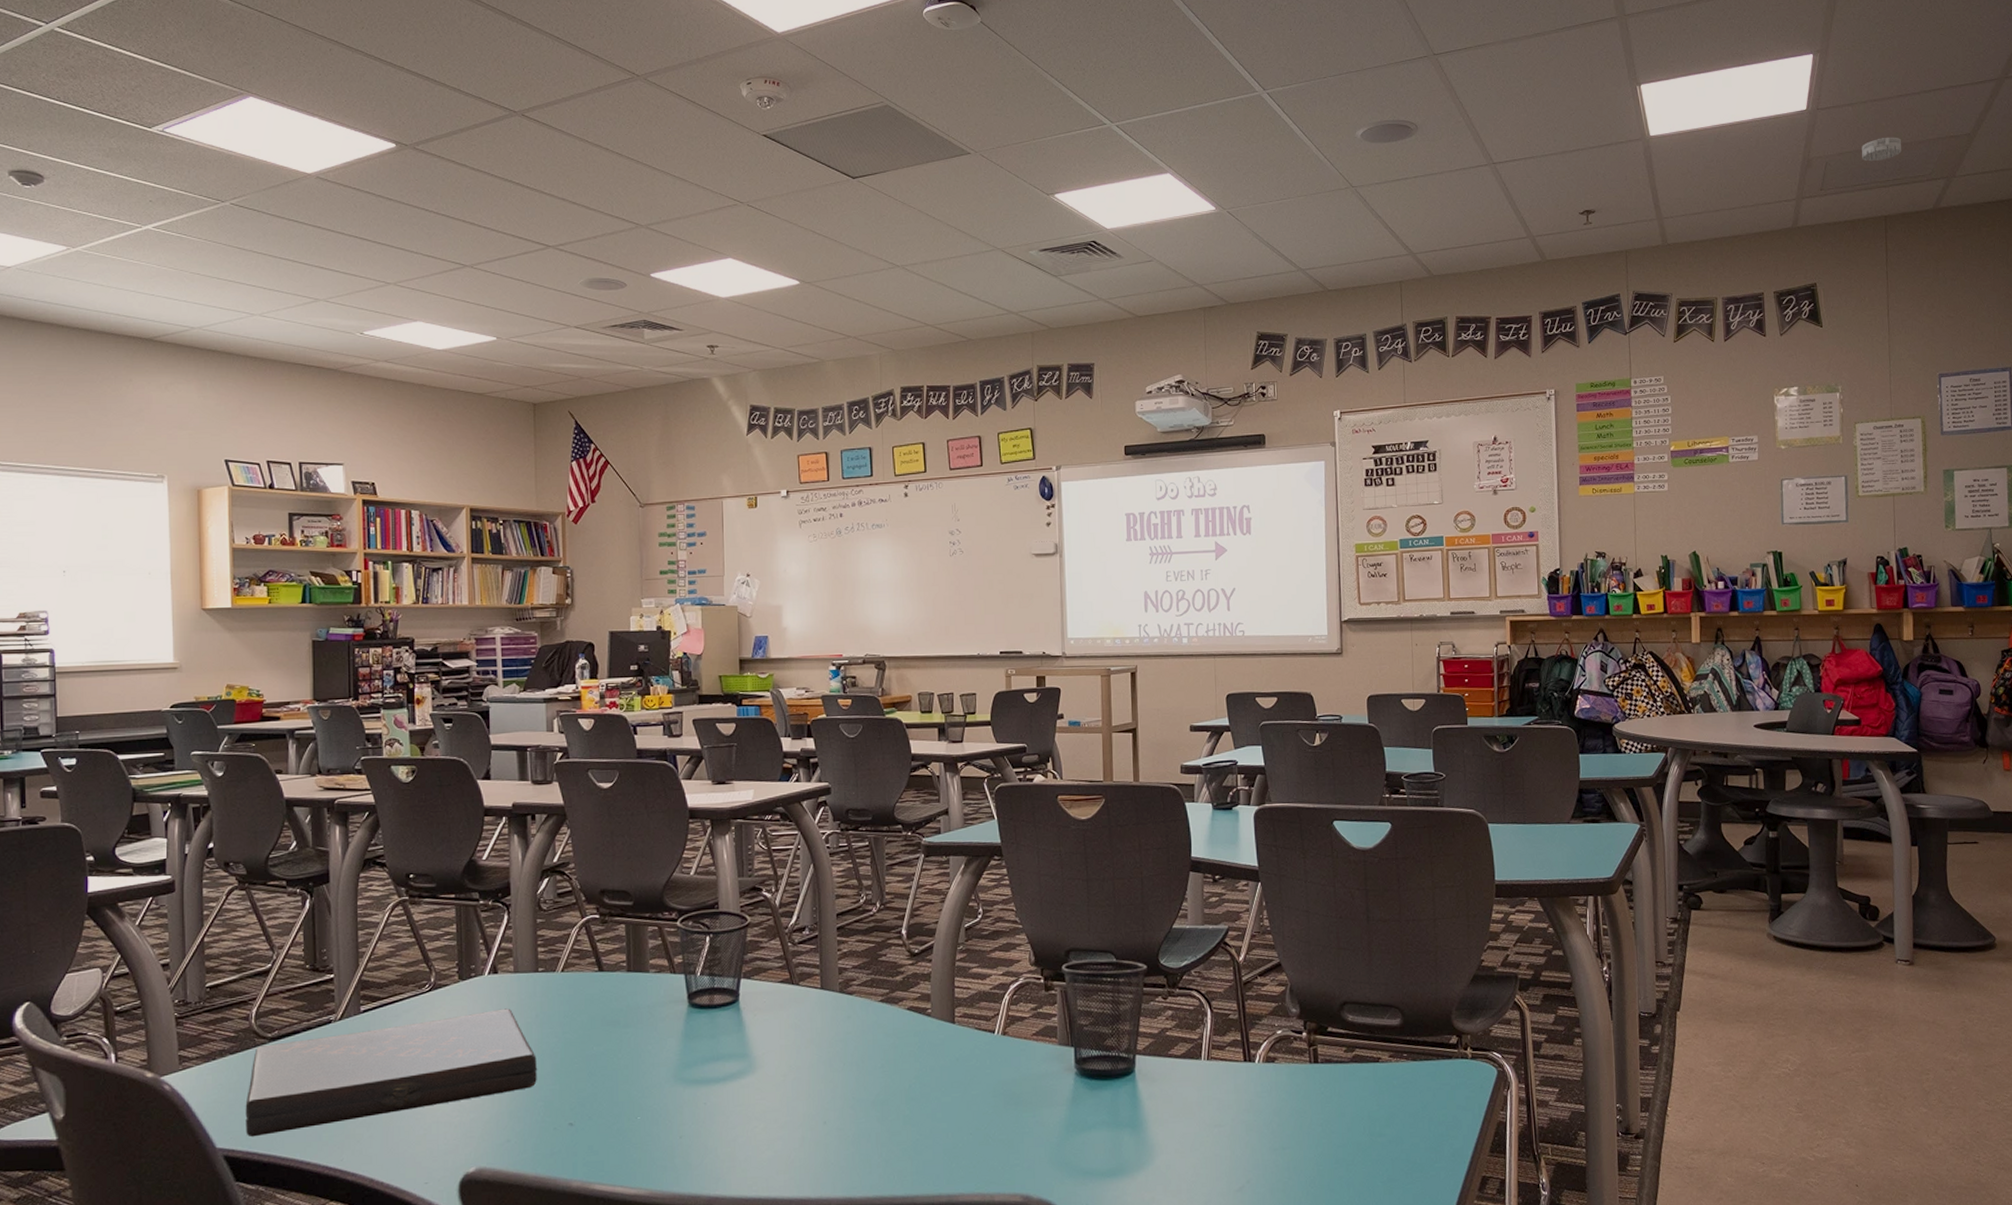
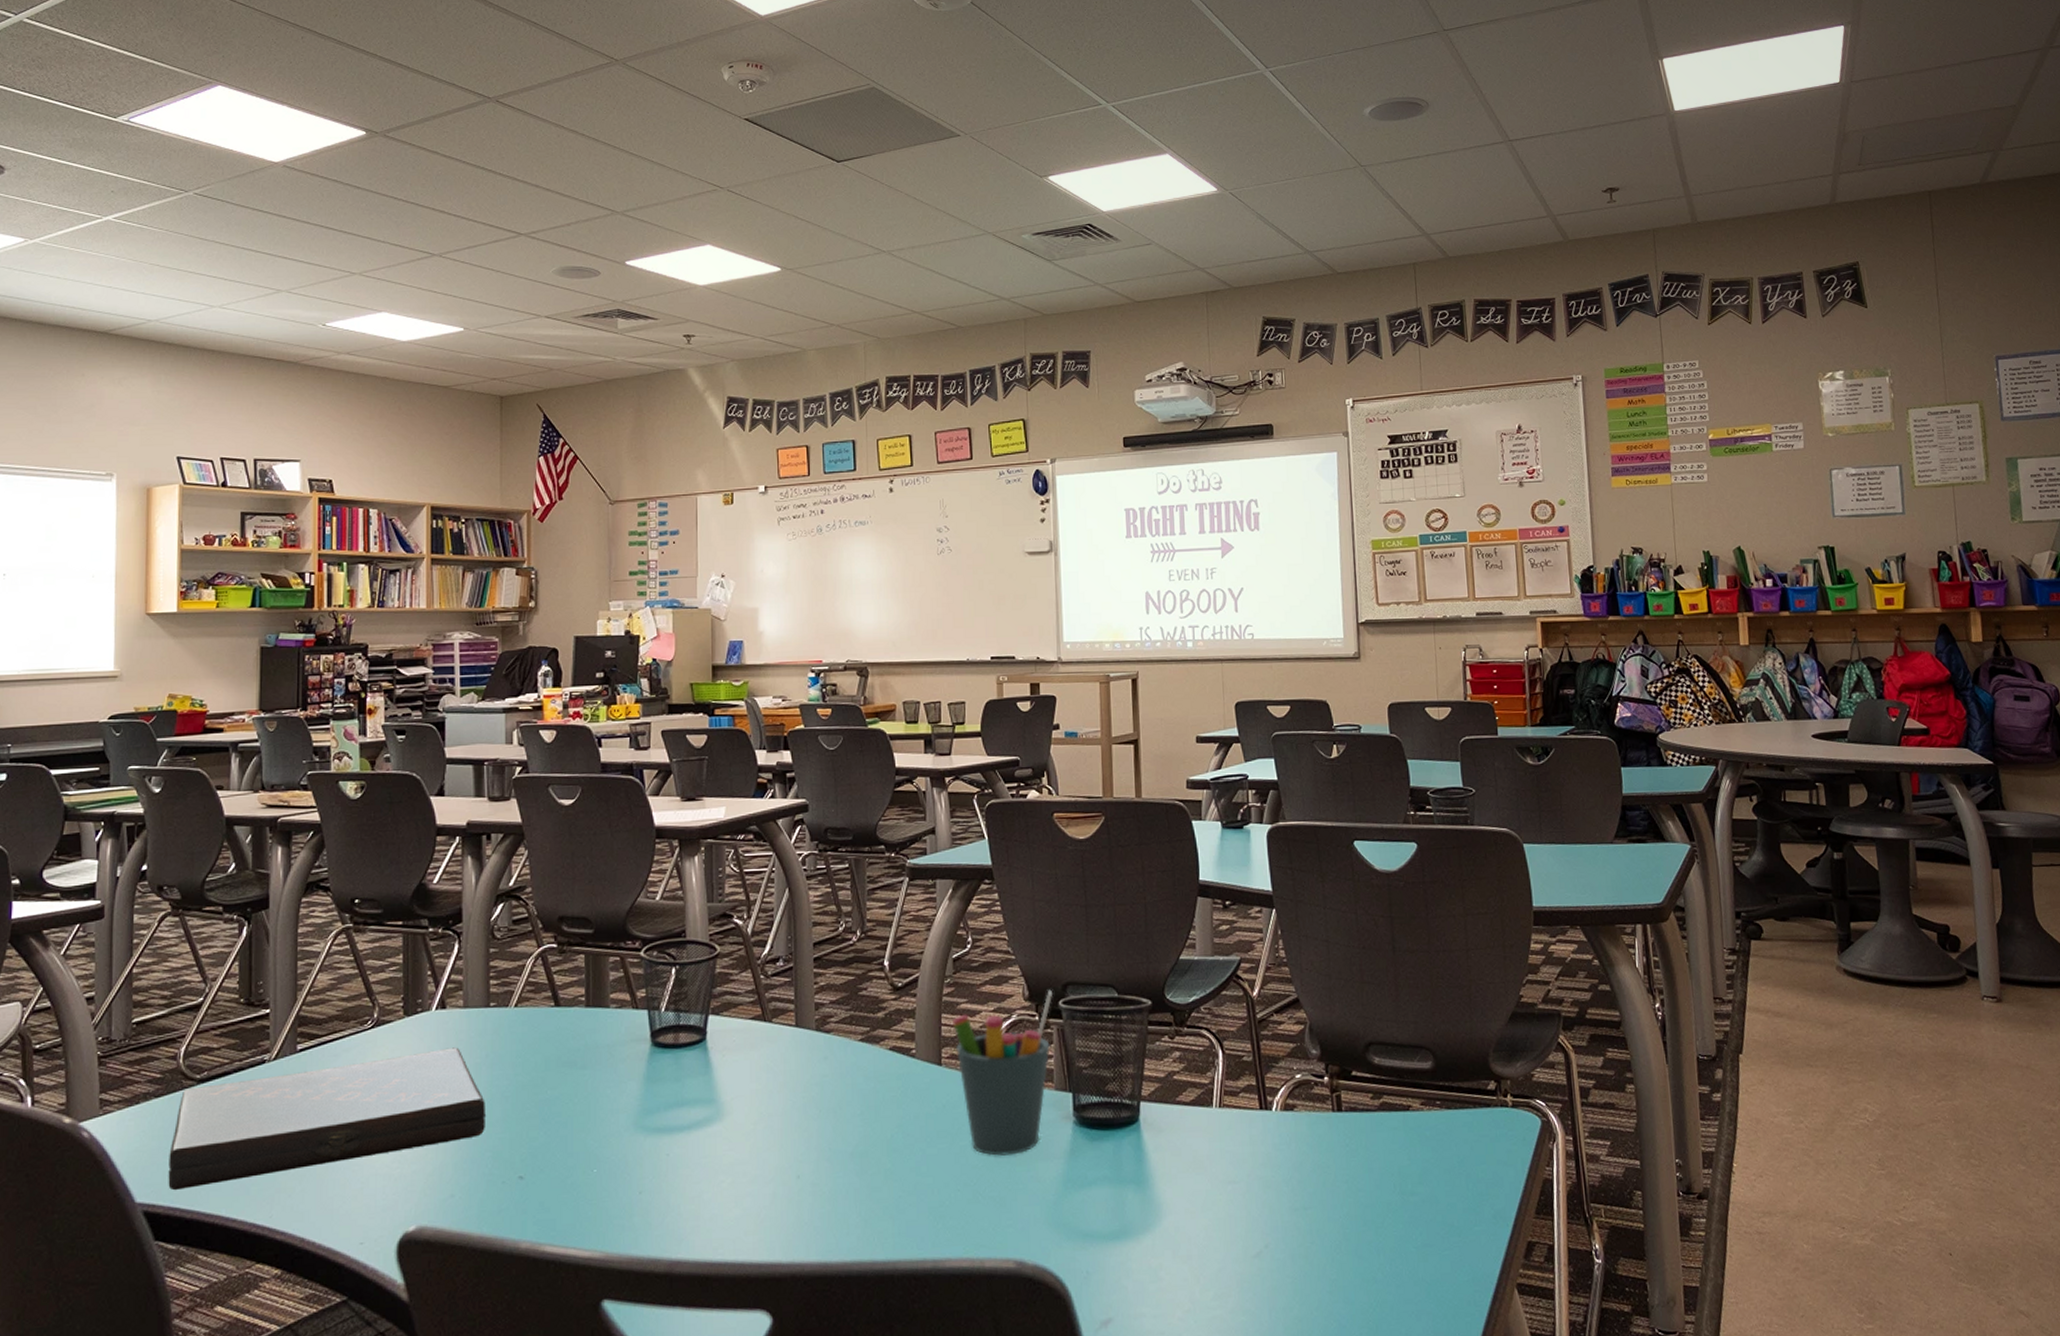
pen holder: none [965,955,1056,1103] -> present [953,989,1052,1156]
smoke detector: present [1861,137,1902,161] -> none [1900,109,1943,134]

